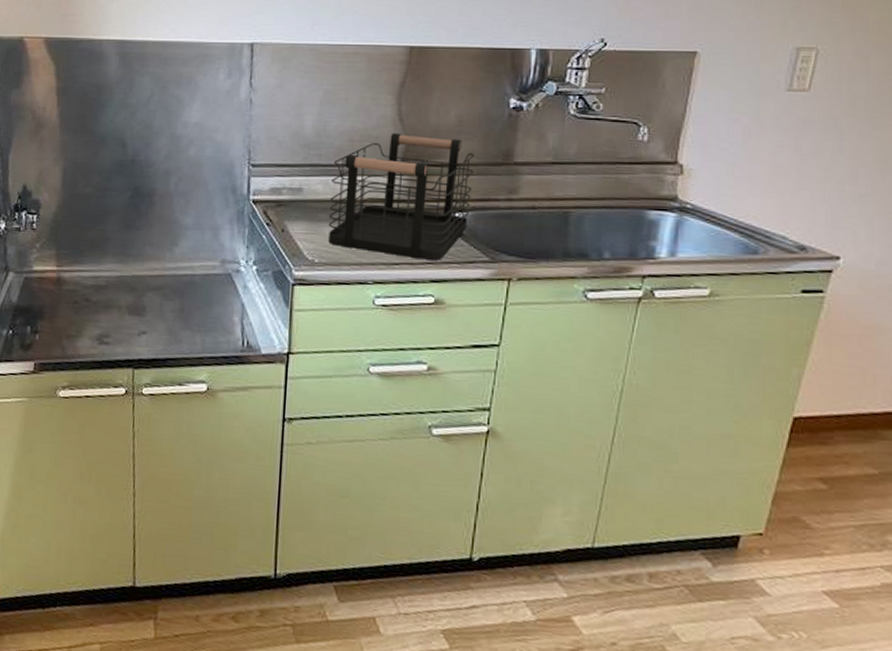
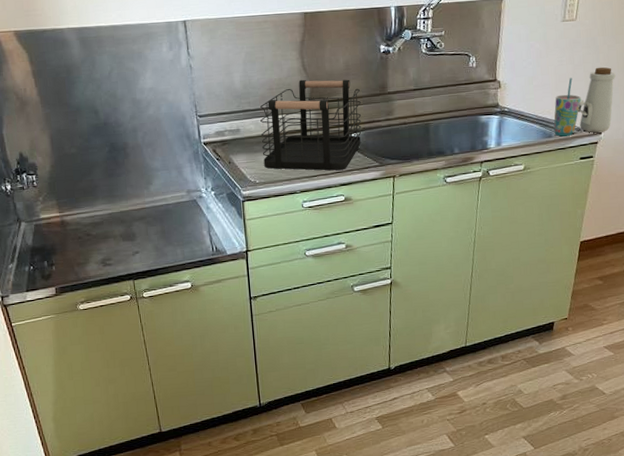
cup: none [762,171,810,257] -> present [553,78,581,137]
bottle: none [803,161,869,258] -> present [578,67,616,134]

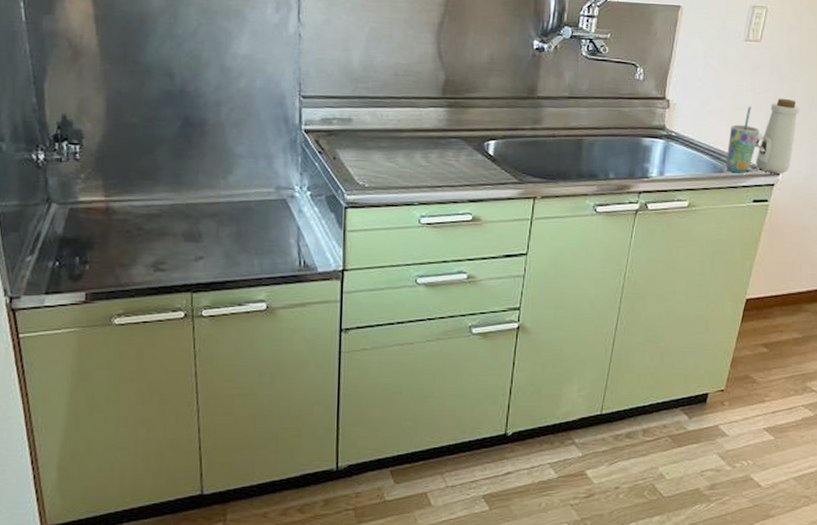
dish rack: present [260,79,362,171] -> none [377,68,504,183]

